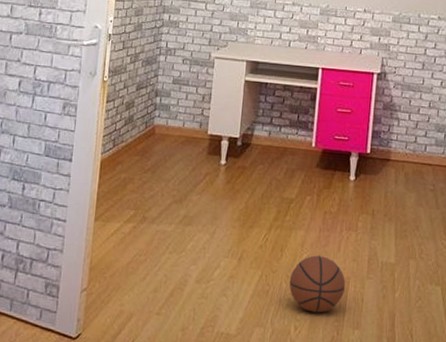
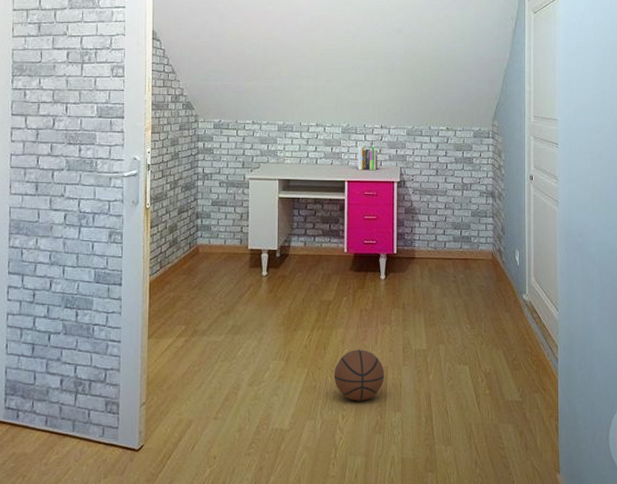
books: none [334,30,358,59] -> present [357,144,377,171]

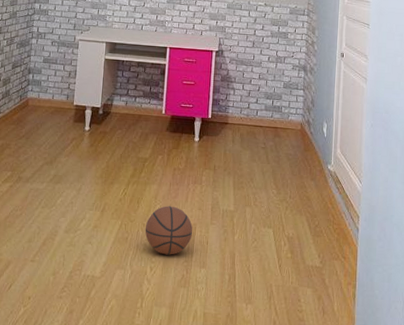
books: present [357,144,377,171] -> none [179,15,199,40]

